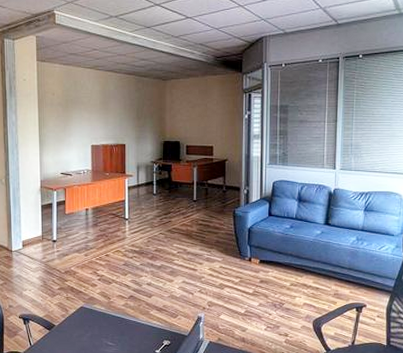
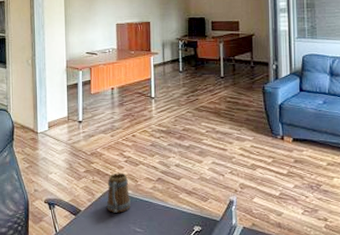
mug: none [80,290,103,328] -> present [106,172,131,213]

